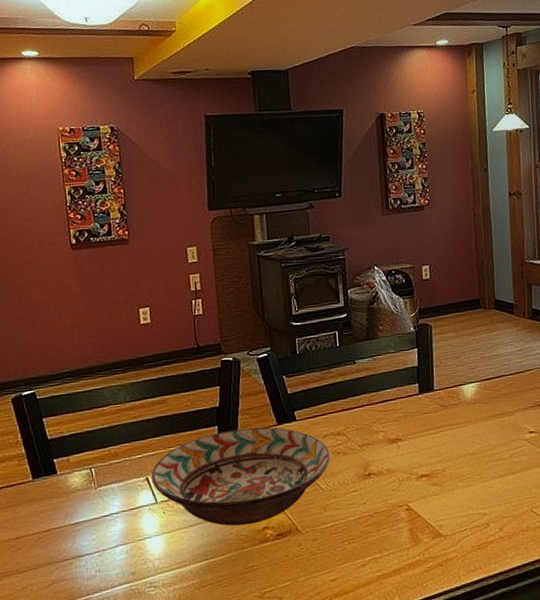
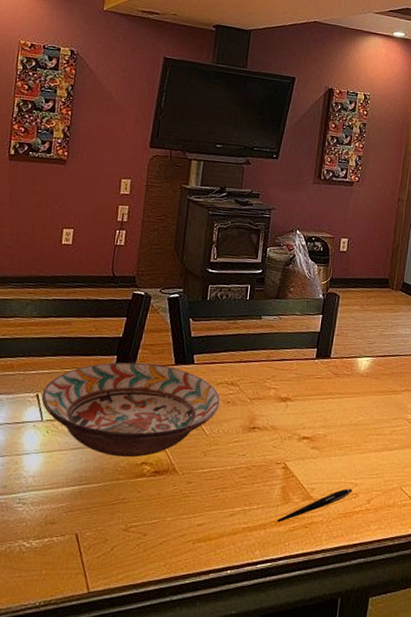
pen: none [410,519,482,565] -> present [277,488,352,523]

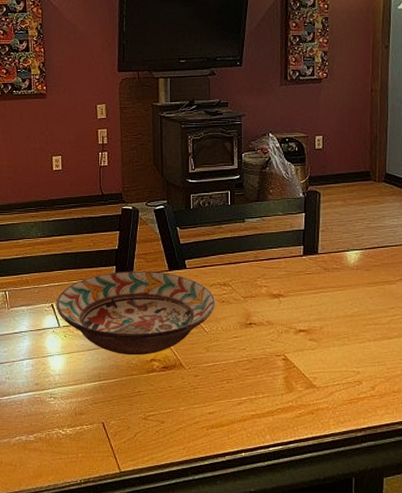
pen: present [277,488,352,523] -> none [283,376,355,410]

